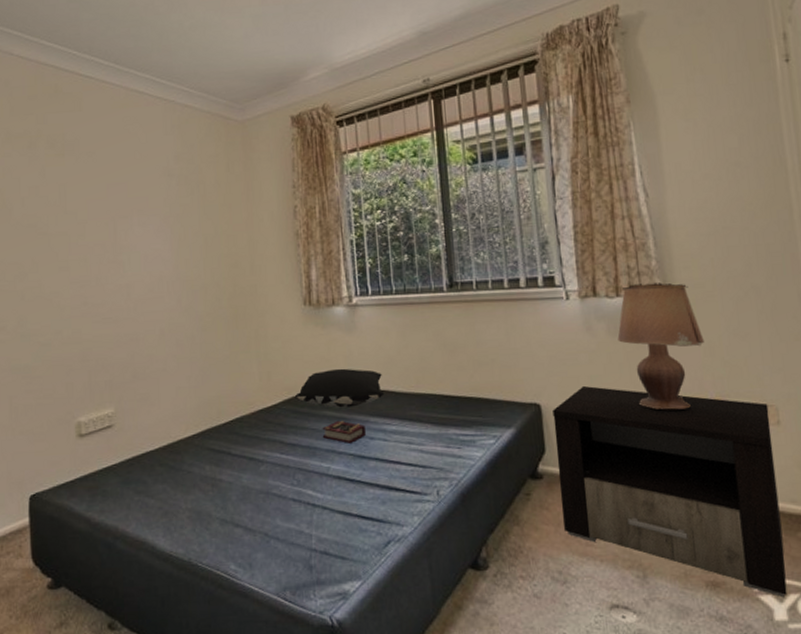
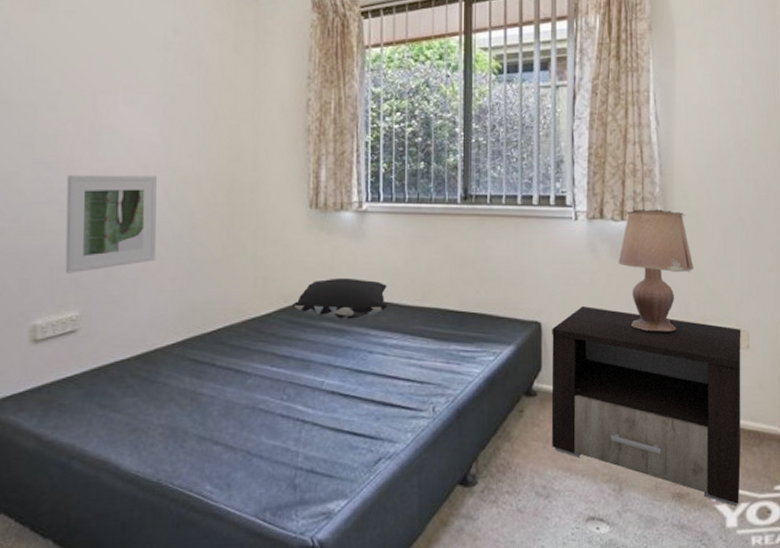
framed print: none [97,286,174,376] -> present [65,174,157,274]
book: present [322,420,366,443] -> none [318,332,365,357]

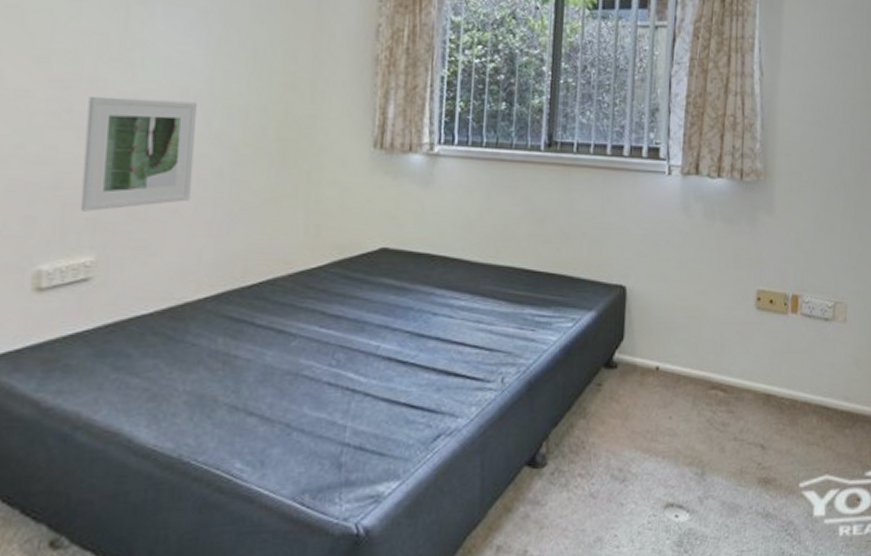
pillow: present [293,277,388,319] -> none [348,228,457,276]
nightstand: present [551,305,741,507] -> none [631,269,839,494]
lamp: present [618,209,694,332] -> none [712,166,792,301]

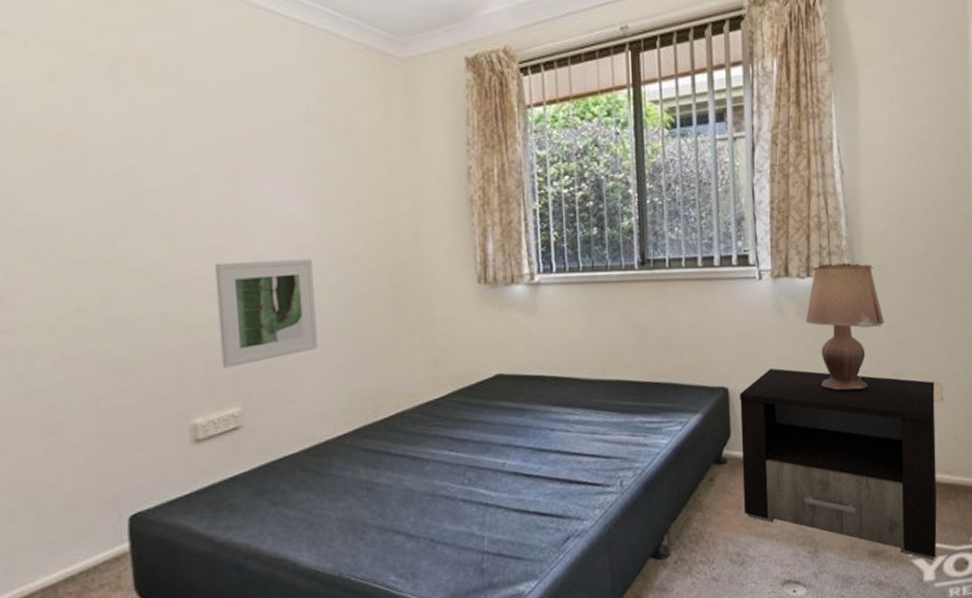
nightstand: none [631,269,839,494] -> present [740,368,937,560]
lamp: none [712,166,792,301] -> present [806,263,884,390]

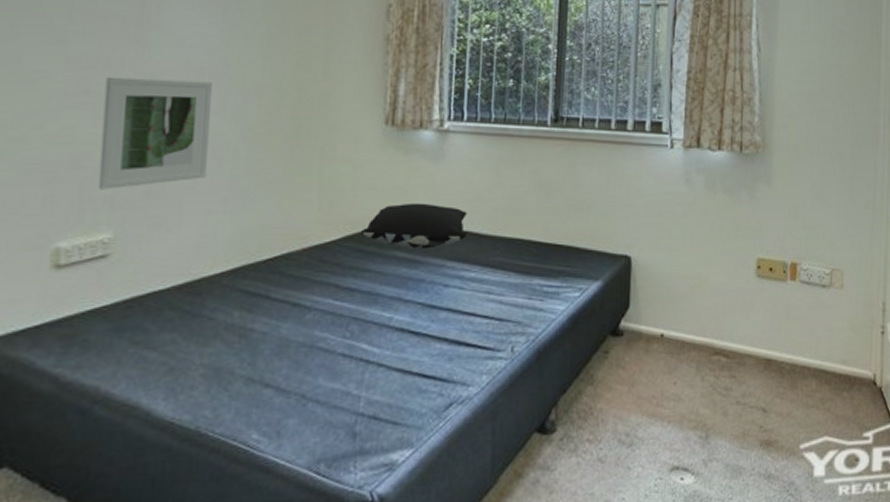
pillow: none [467,354,568,399] -> present [361,202,467,249]
nightstand: present [740,368,937,560] -> none [637,239,836,455]
lamp: present [806,263,884,390] -> none [713,139,790,269]

